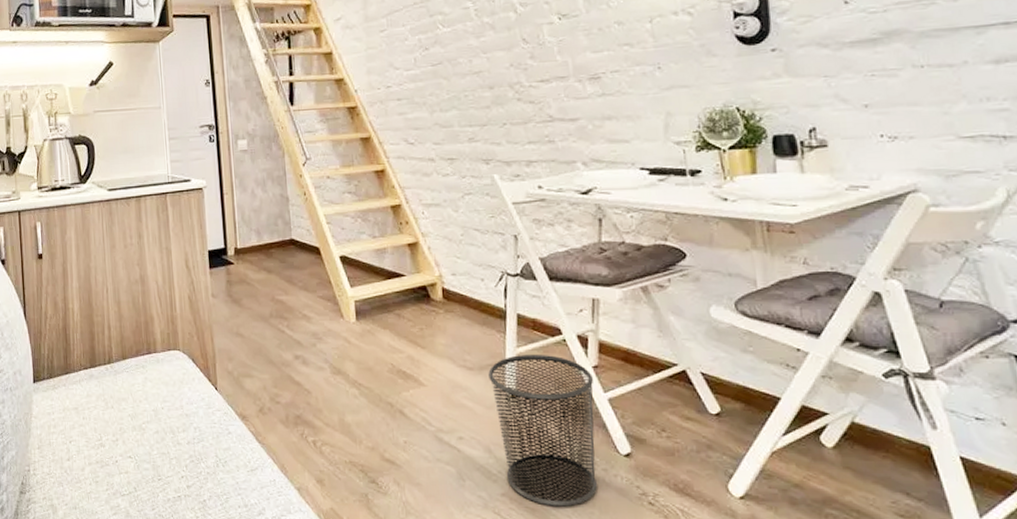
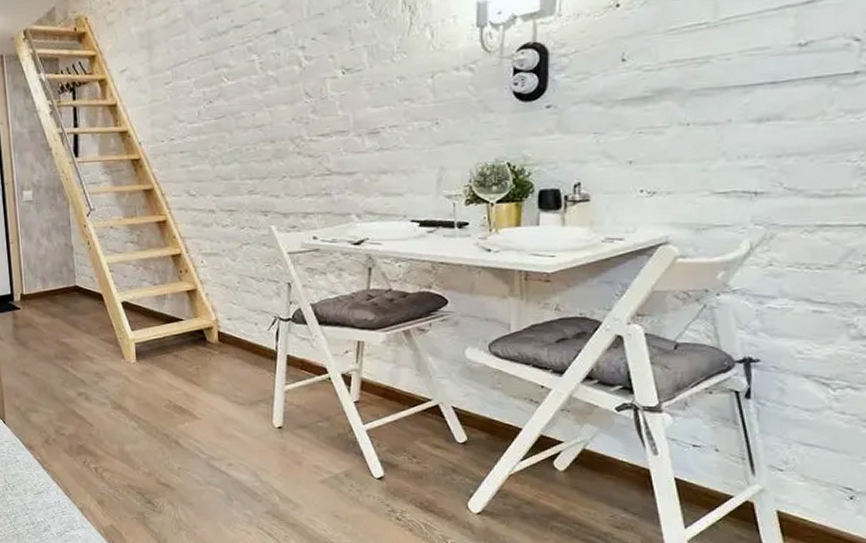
waste bin: present [488,354,597,507] -> none [258,390,355,522]

